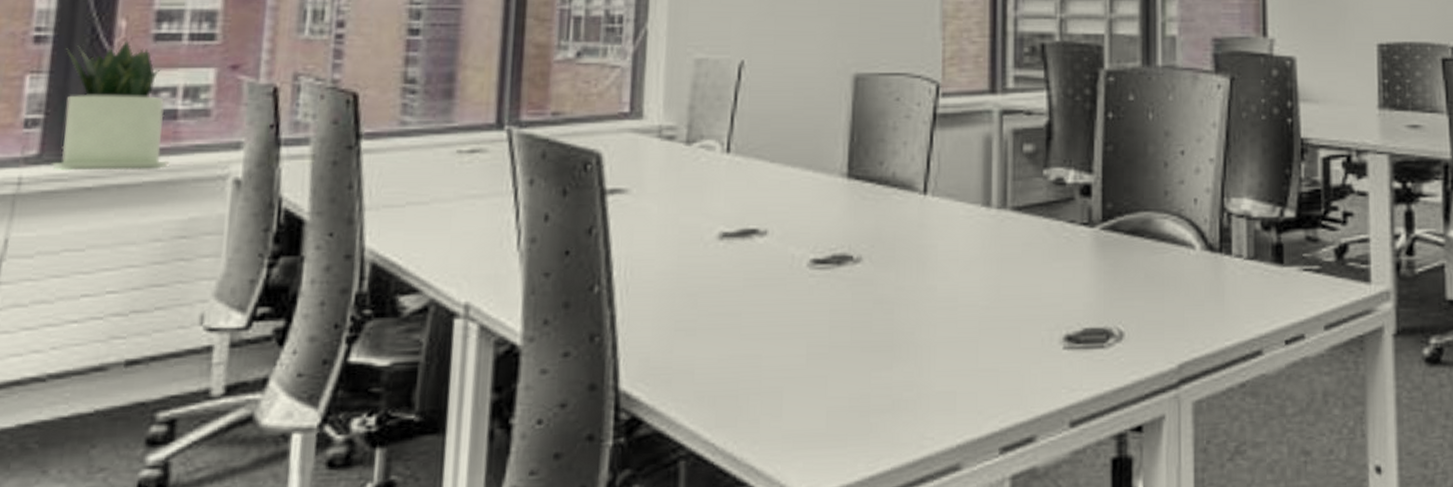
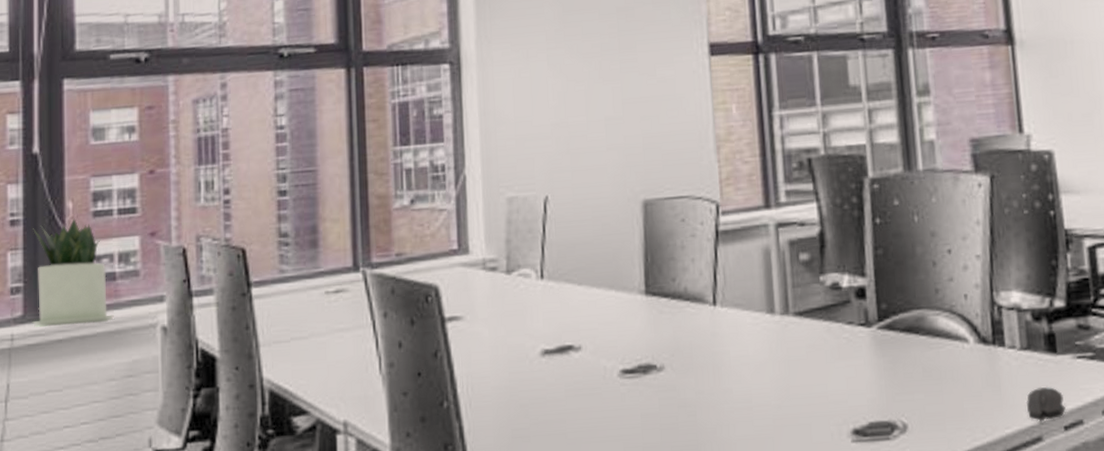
computer mouse: none [1248,298,1288,335] -> present [1026,386,1066,422]

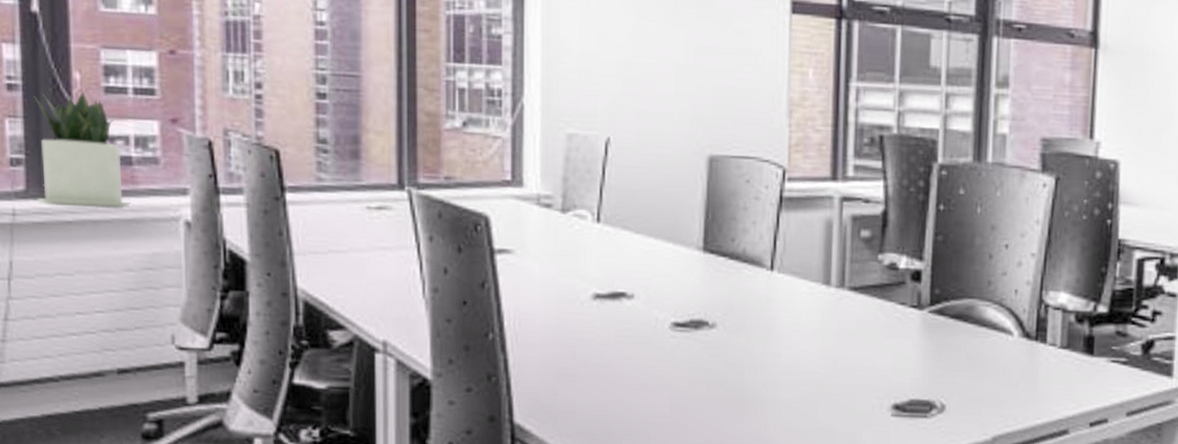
computer mouse: present [1026,386,1066,422] -> none [1058,384,1093,417]

